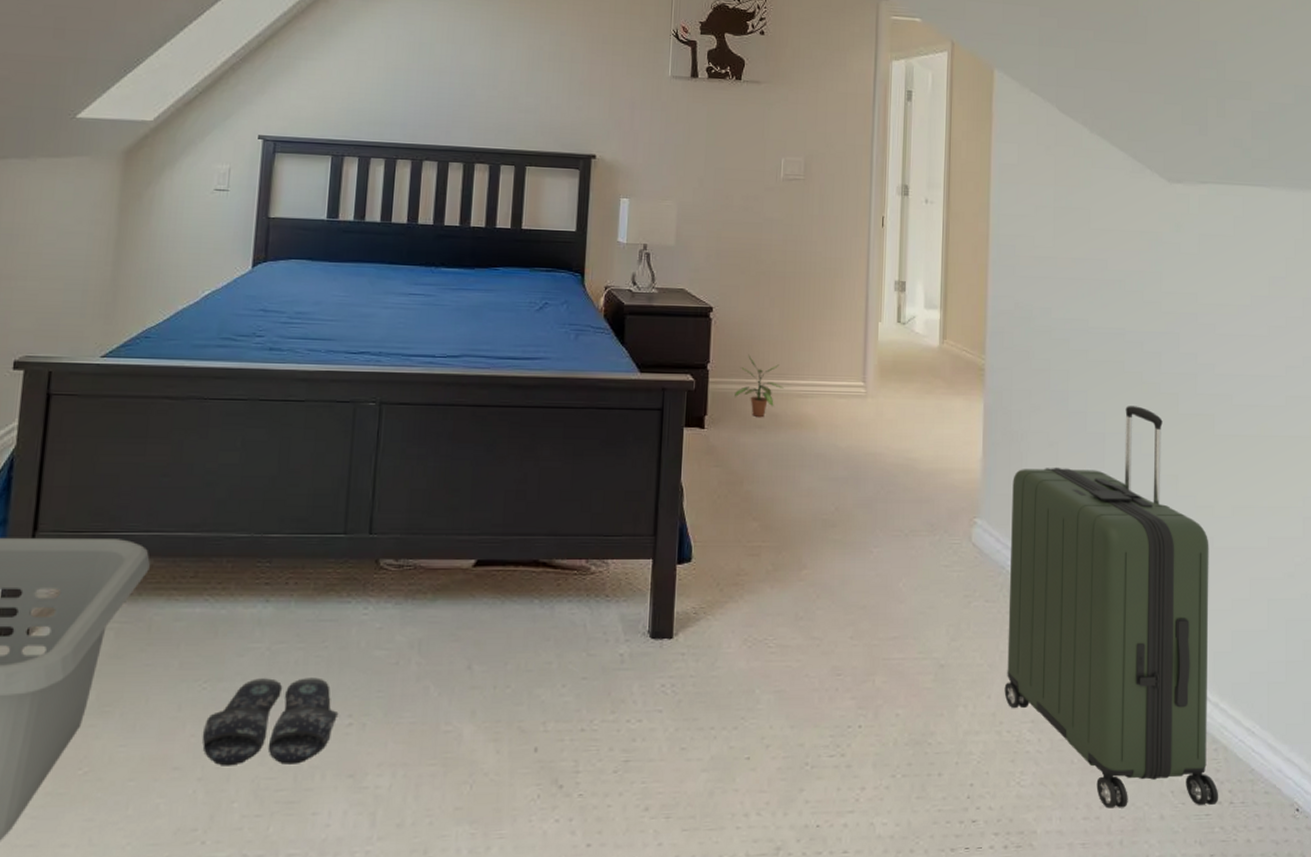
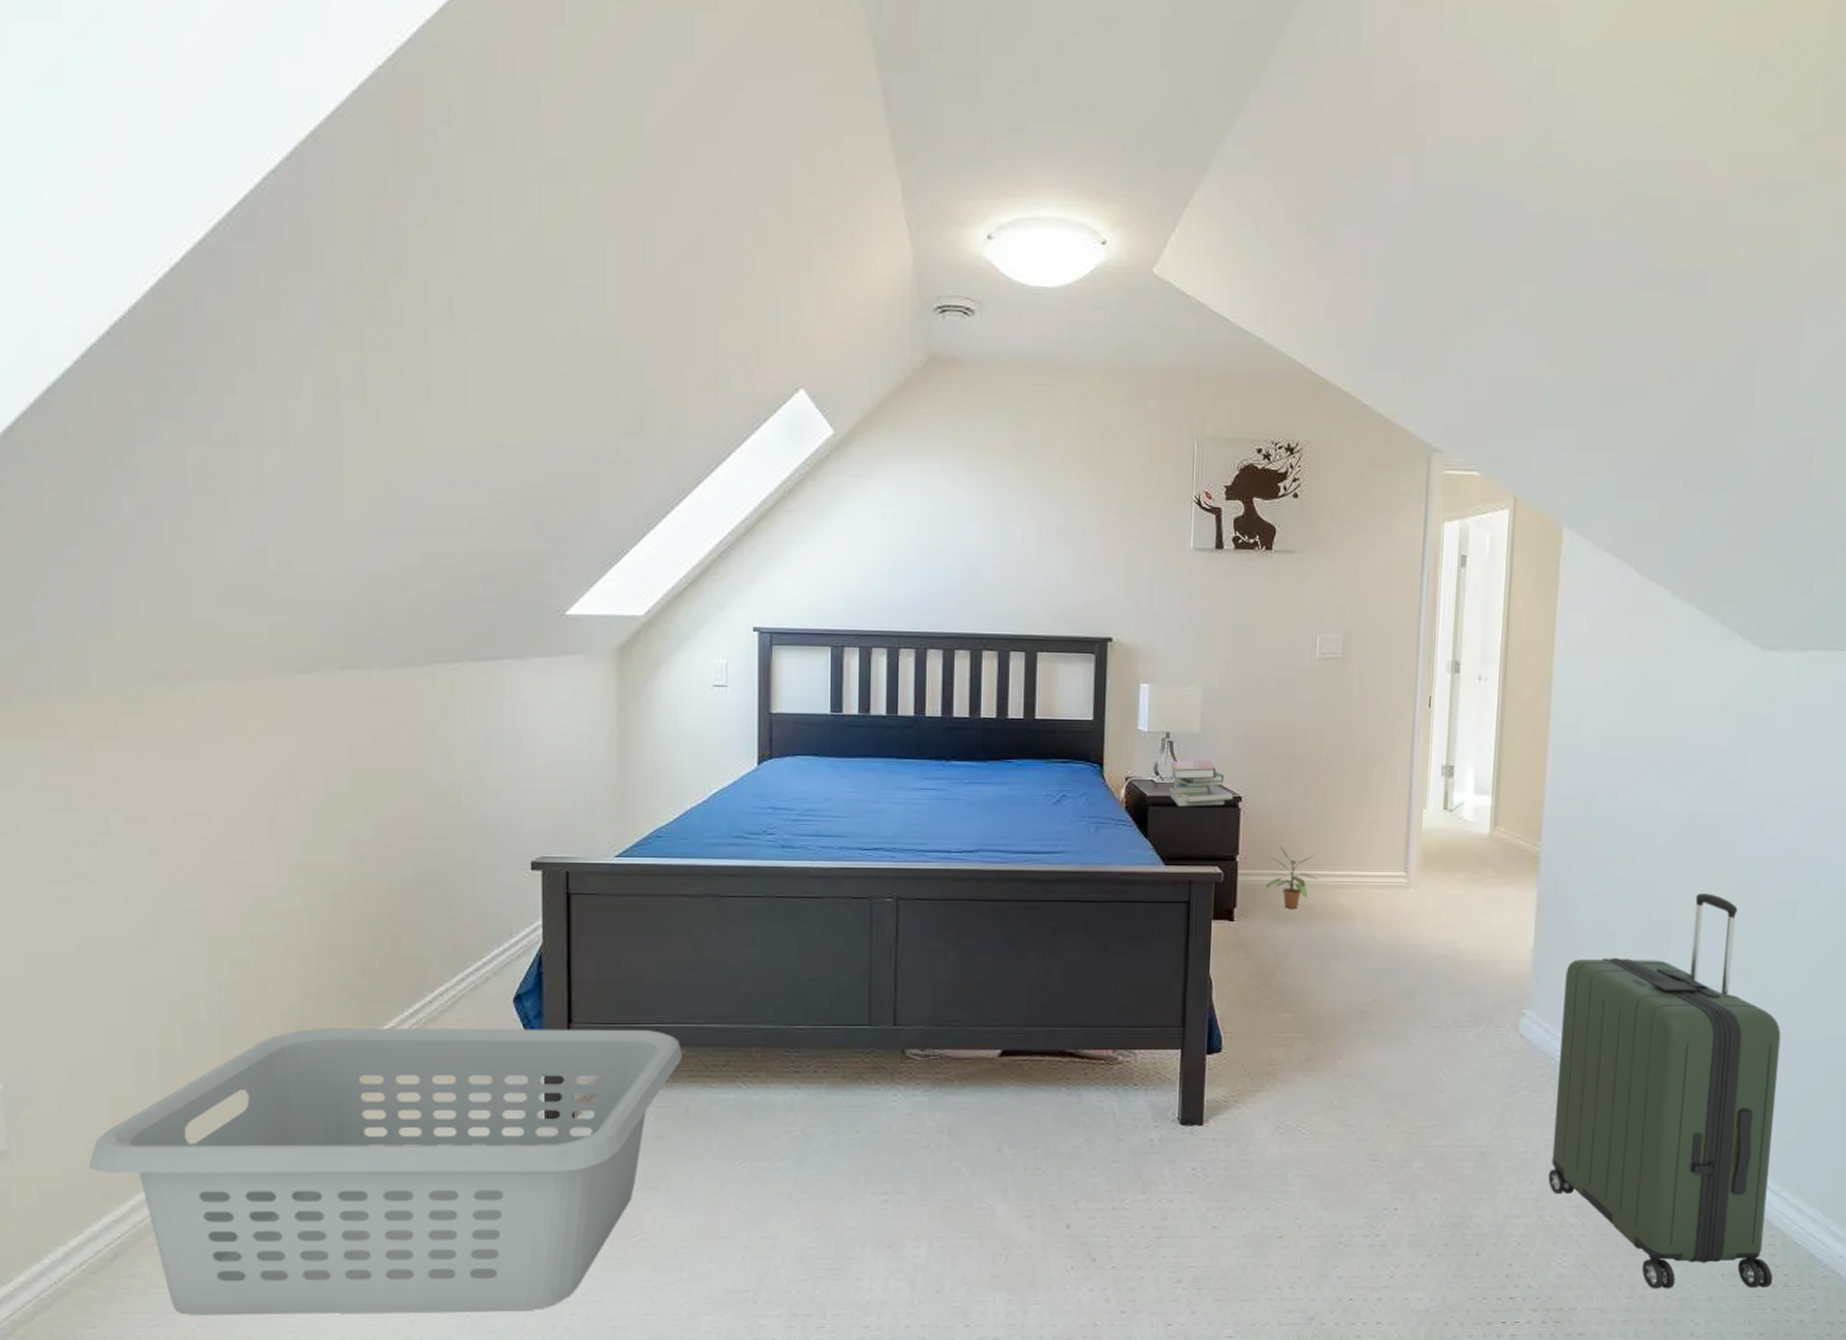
slippers: present [202,677,339,766] -> none [746,1158,875,1236]
books: none [645,271,705,316] -> present [1169,759,1234,807]

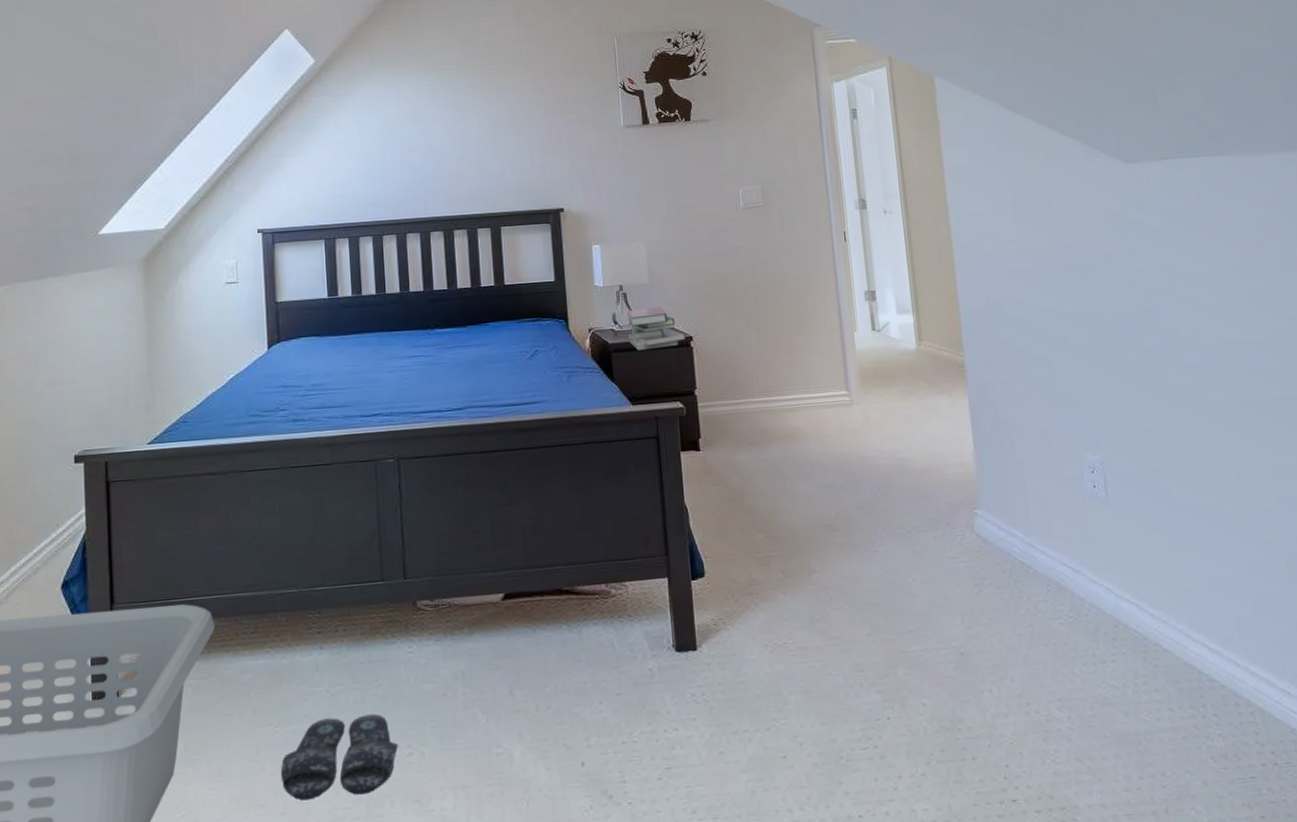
slippers: none [746,1158,875,1236] -> present [280,713,399,800]
potted plant: present [1266,845,1318,908] -> none [724,376,771,434]
suitcase: present [1548,893,1781,1289] -> none [1007,384,1262,779]

